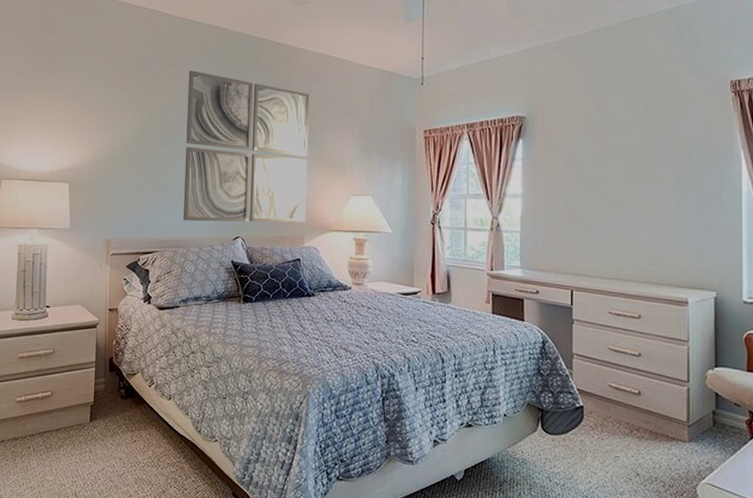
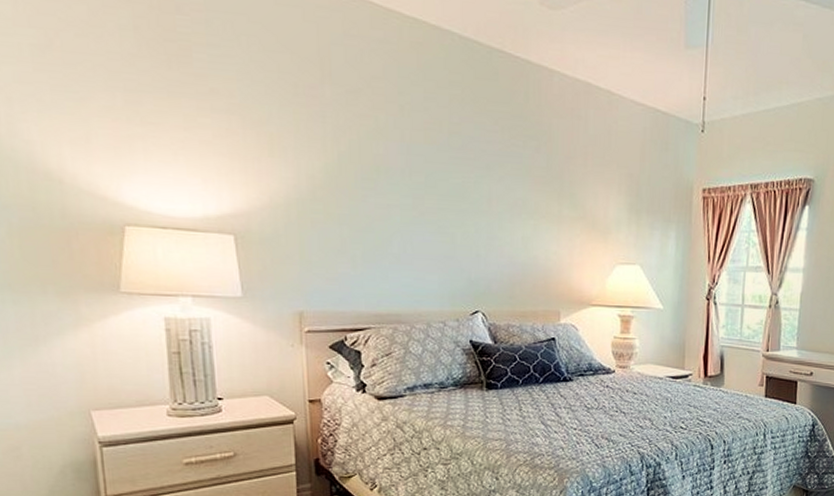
wall art: present [182,71,310,223] -> none [401,87,566,295]

